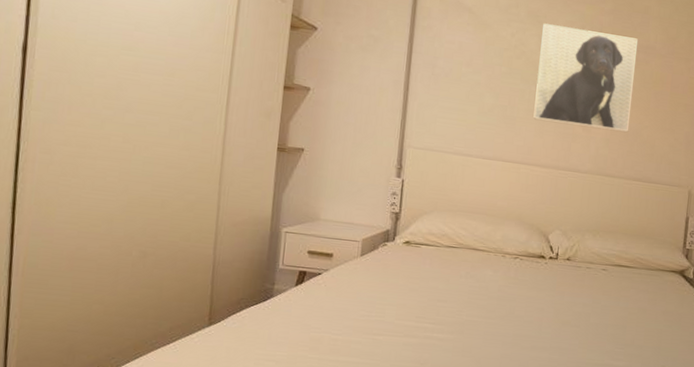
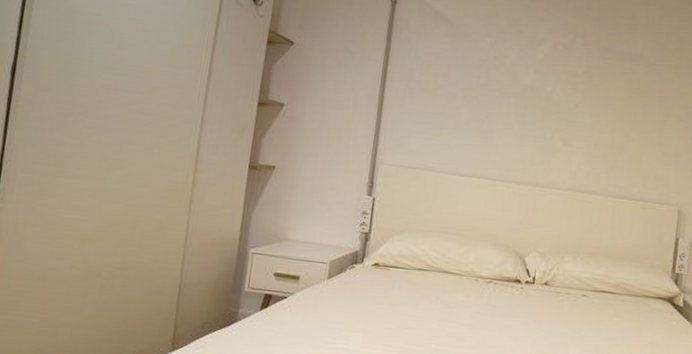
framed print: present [533,23,638,132] -> none [511,32,624,146]

